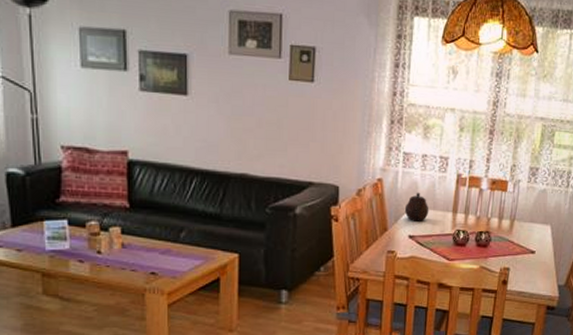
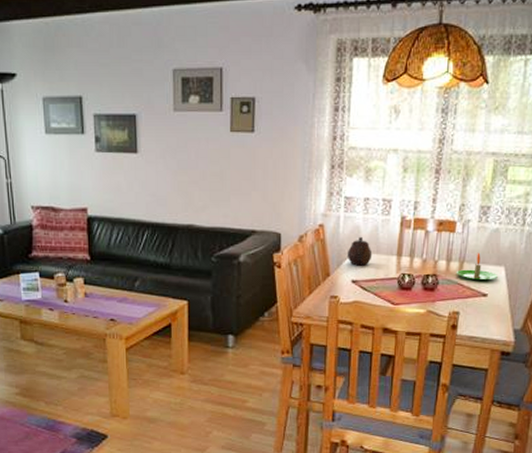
candle: none [507,211,545,238] -> present [456,252,498,281]

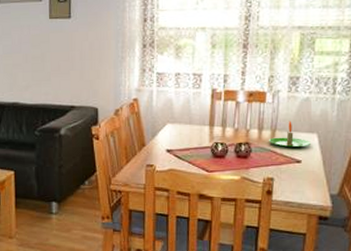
teapot: present [347,237,373,266] -> none [161,109,185,136]

